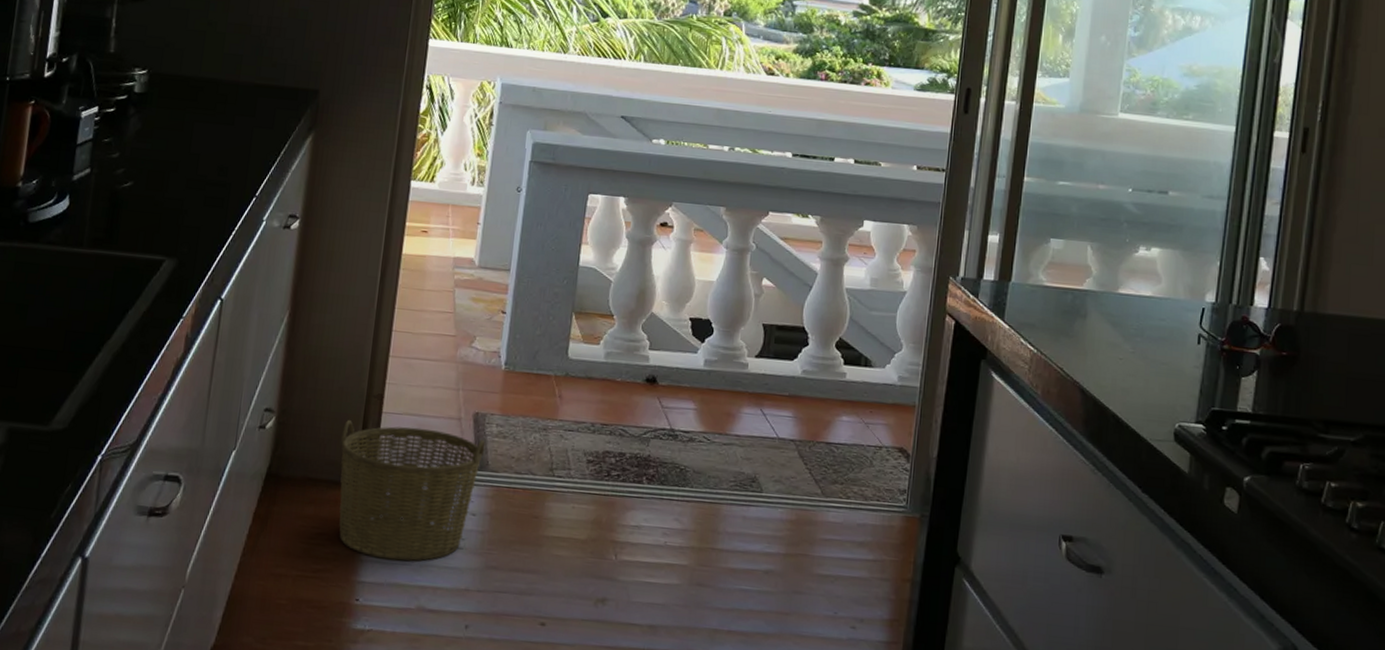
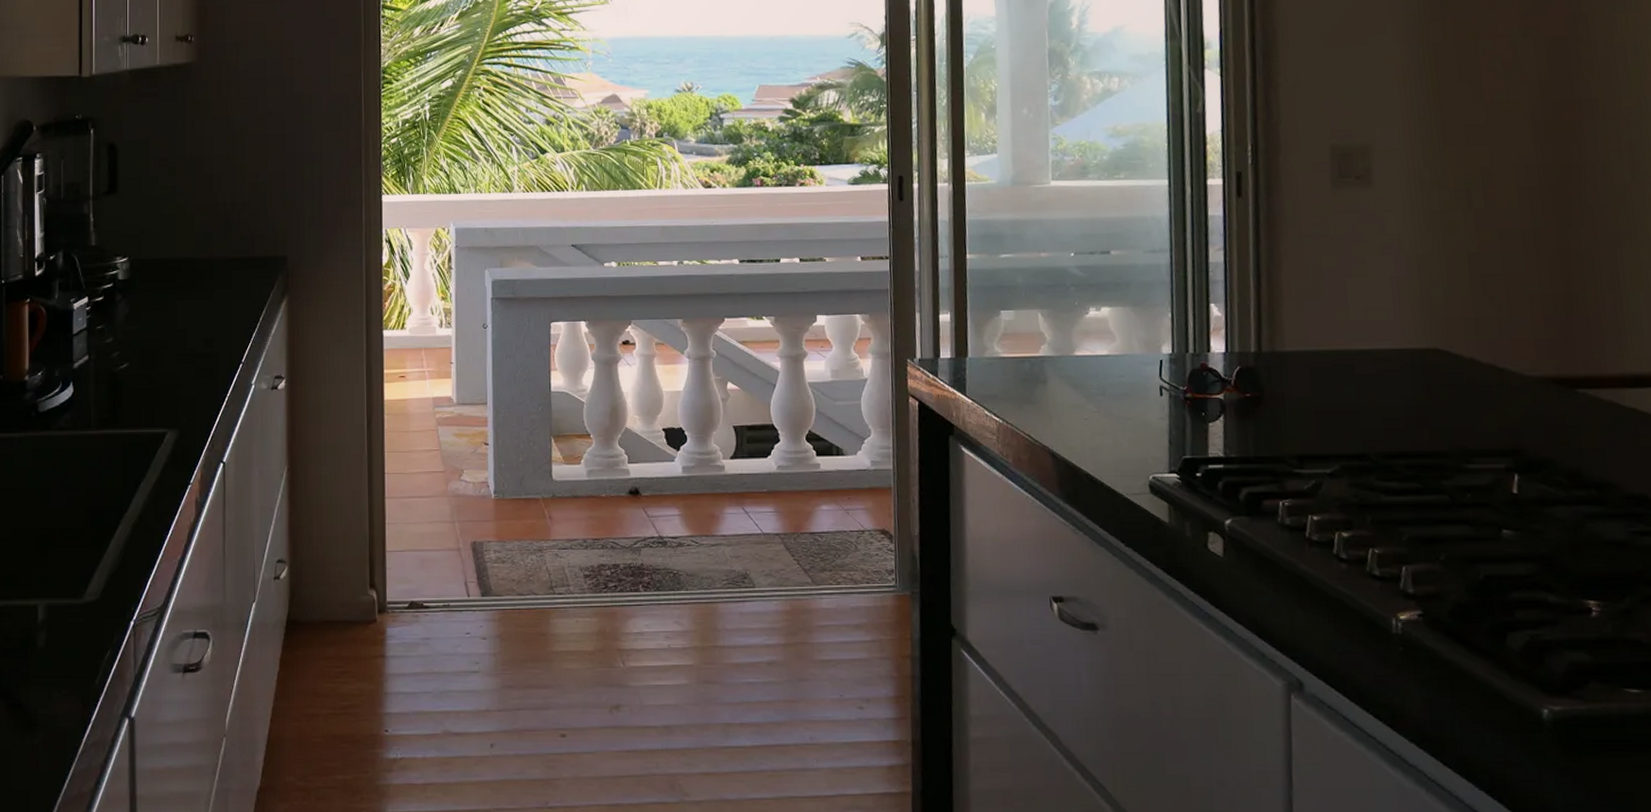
basket: present [338,420,486,561] -> none [350,562,486,690]

